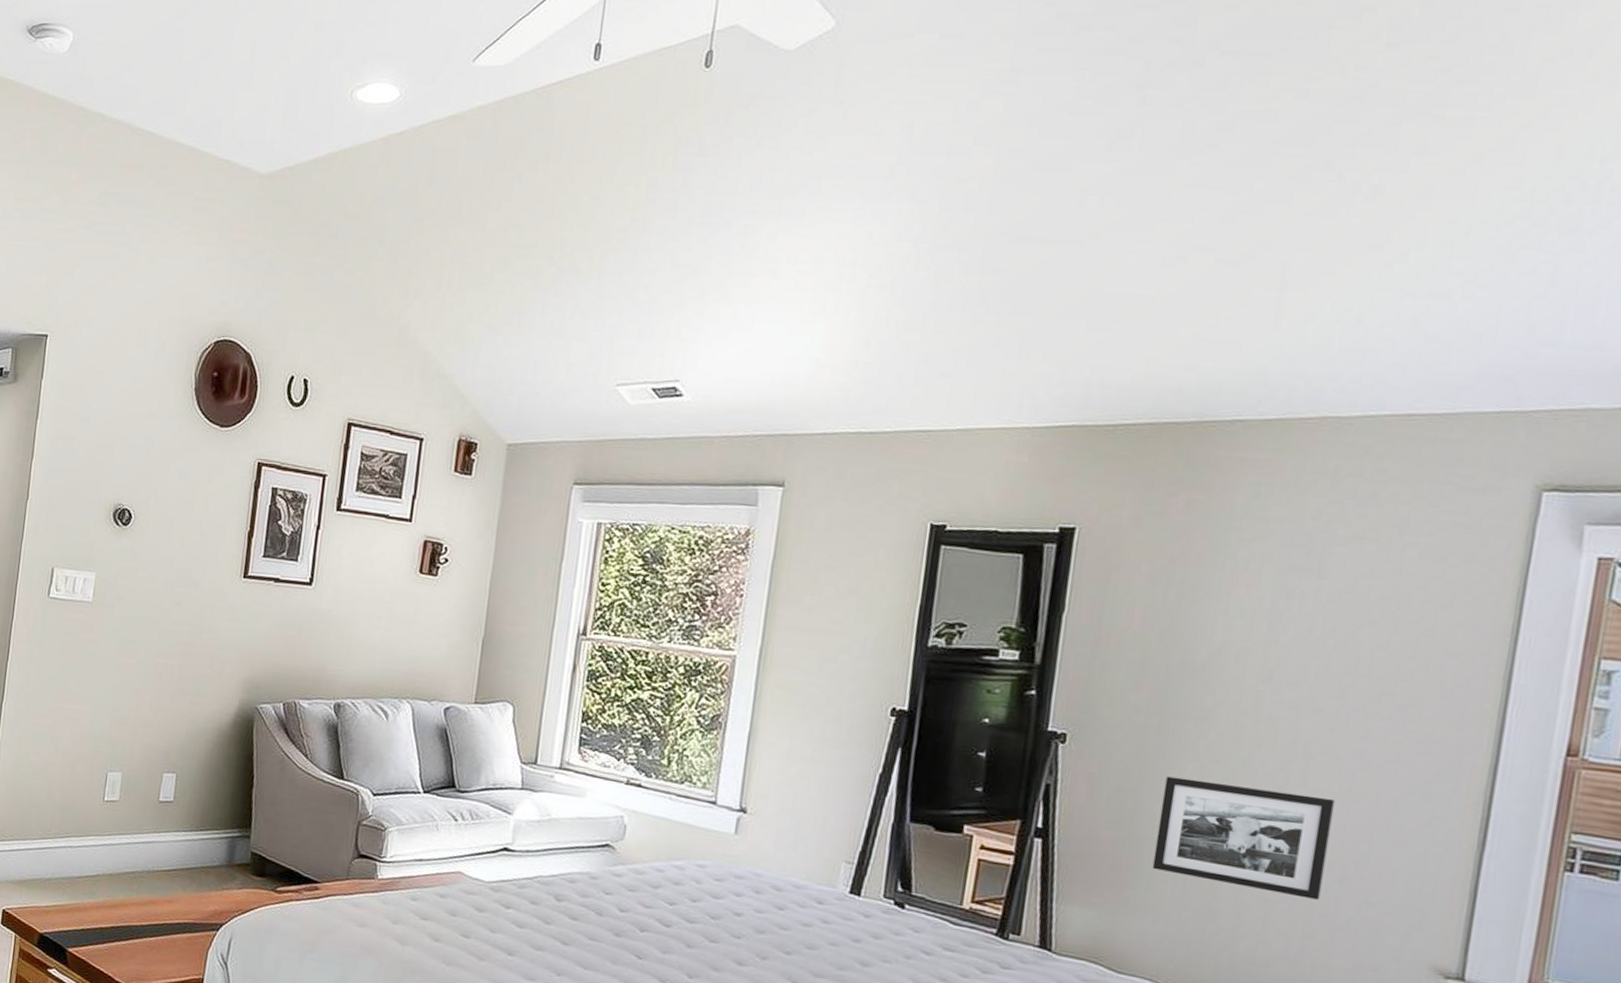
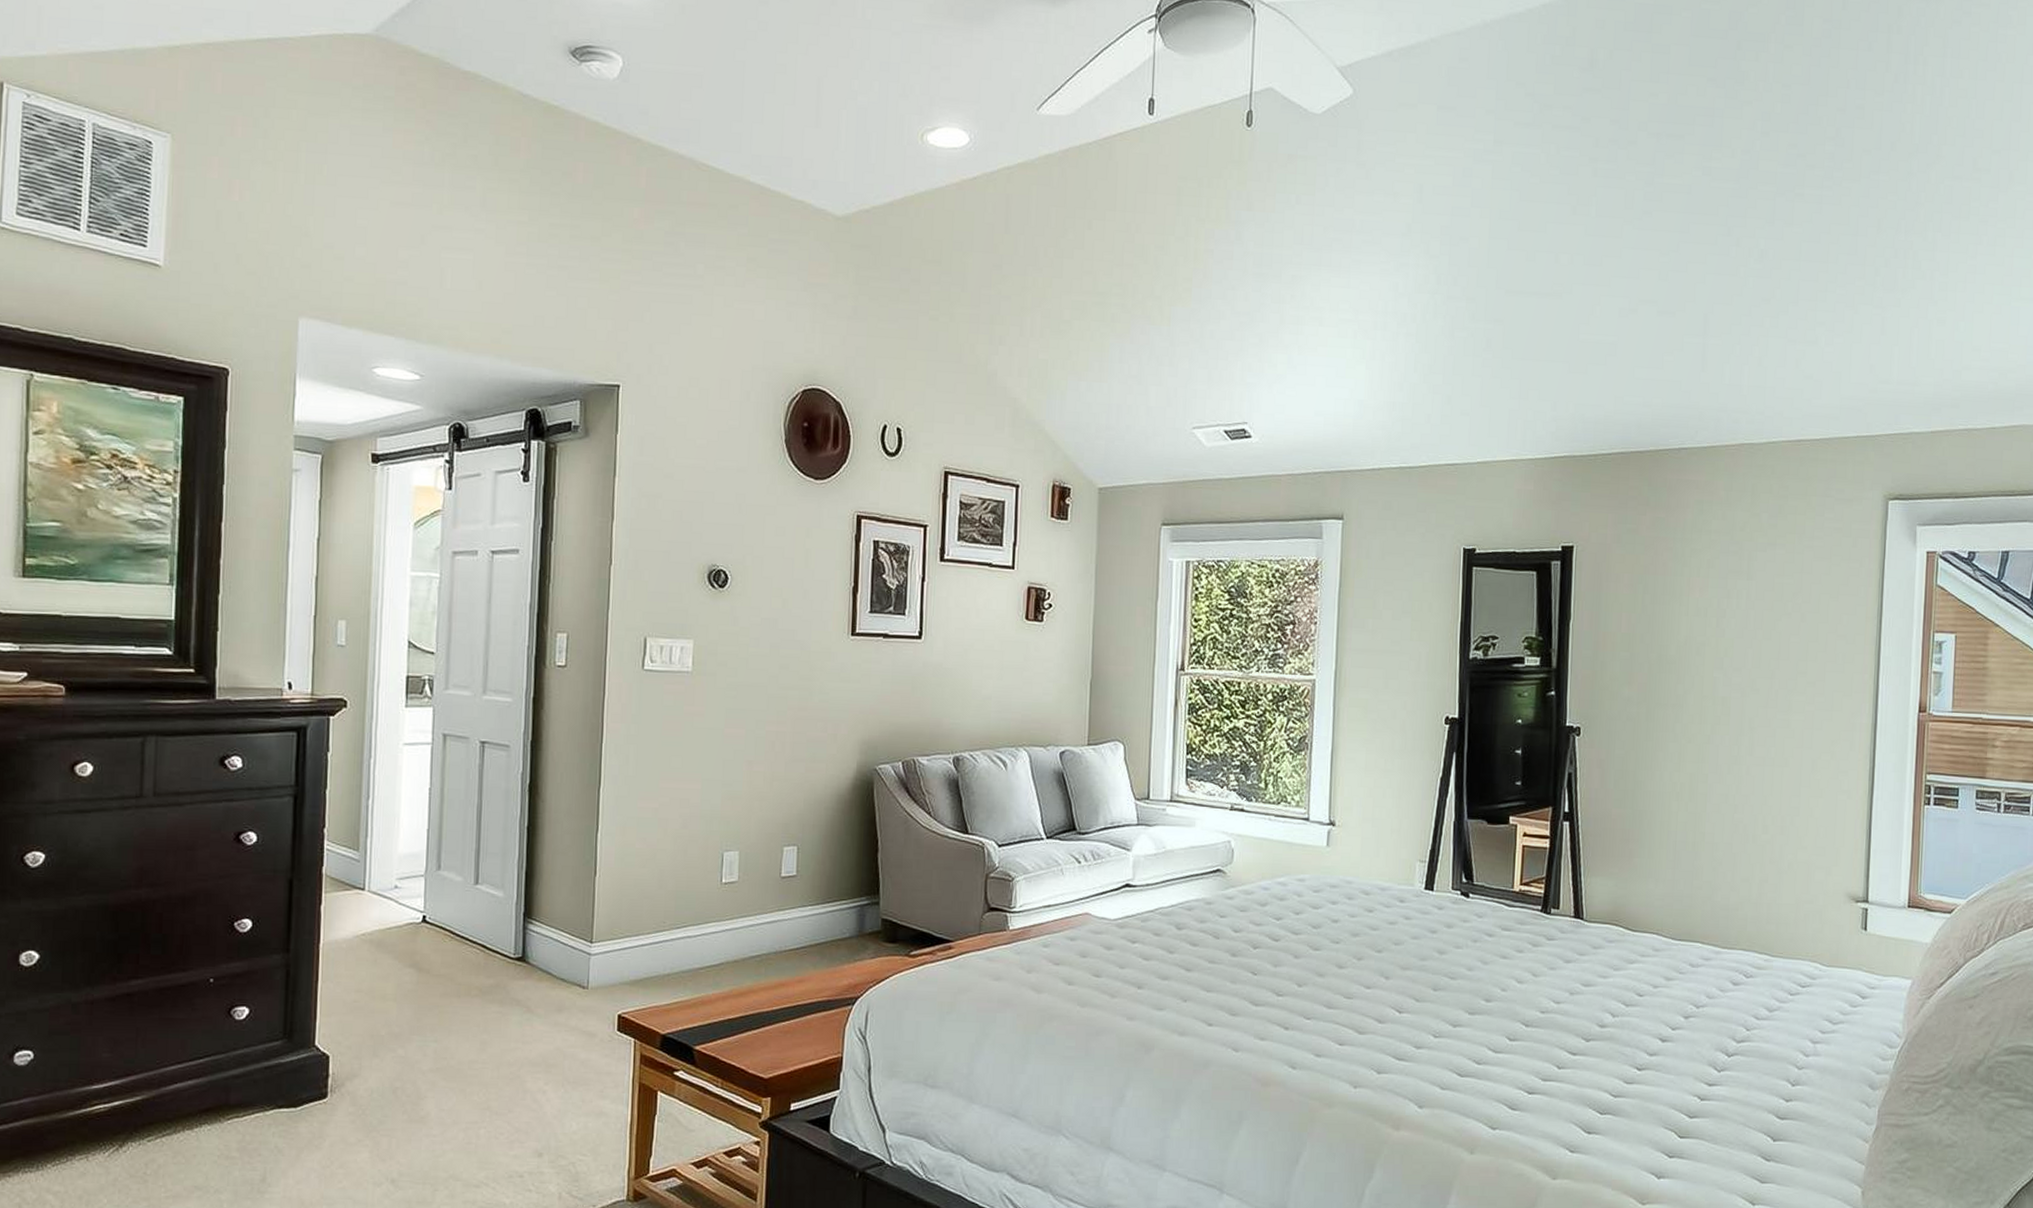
picture frame: present [1152,776,1335,900] -> none [1651,757,1773,849]

